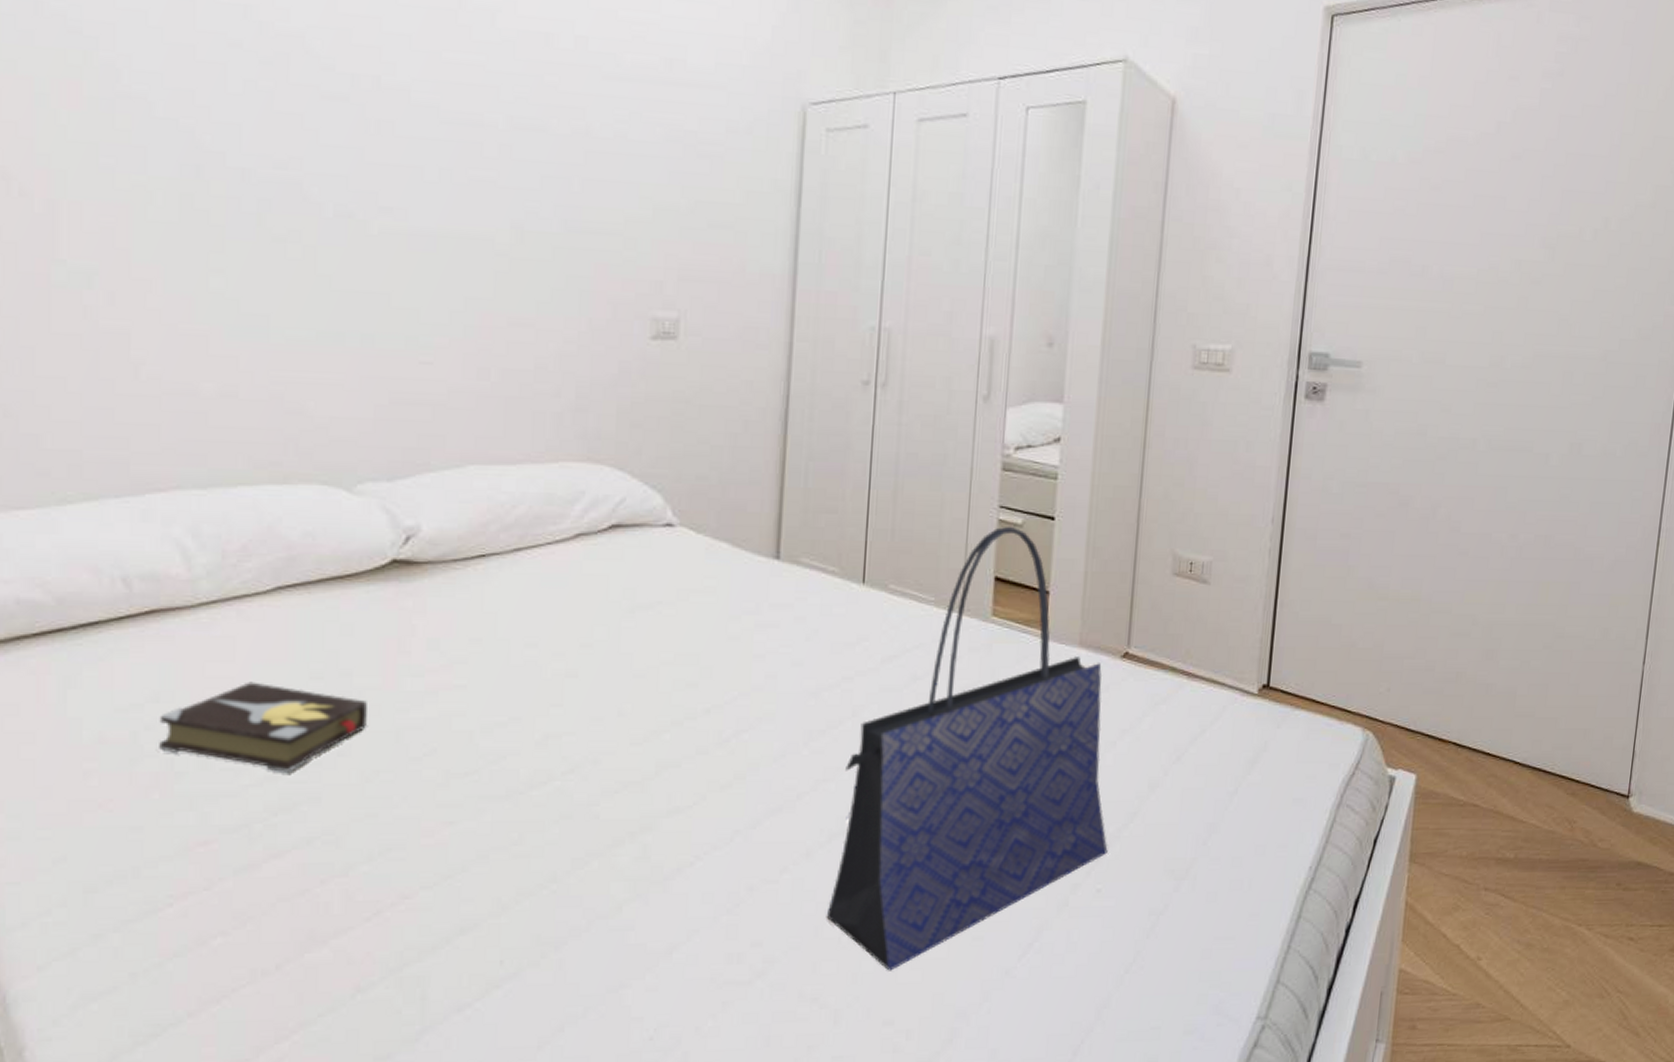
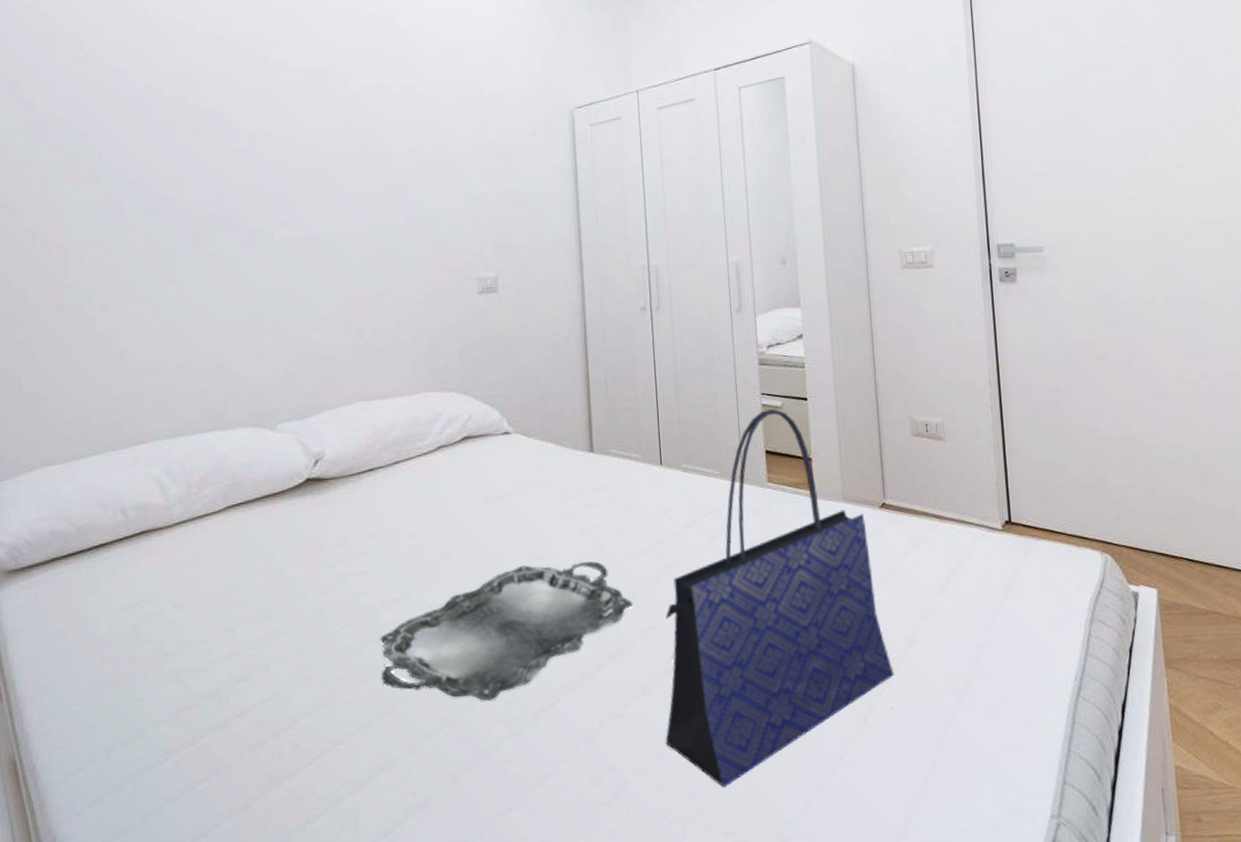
hardback book: present [159,682,367,772] -> none [152,580,298,649]
serving tray: none [472,693,807,855] -> present [380,561,633,701]

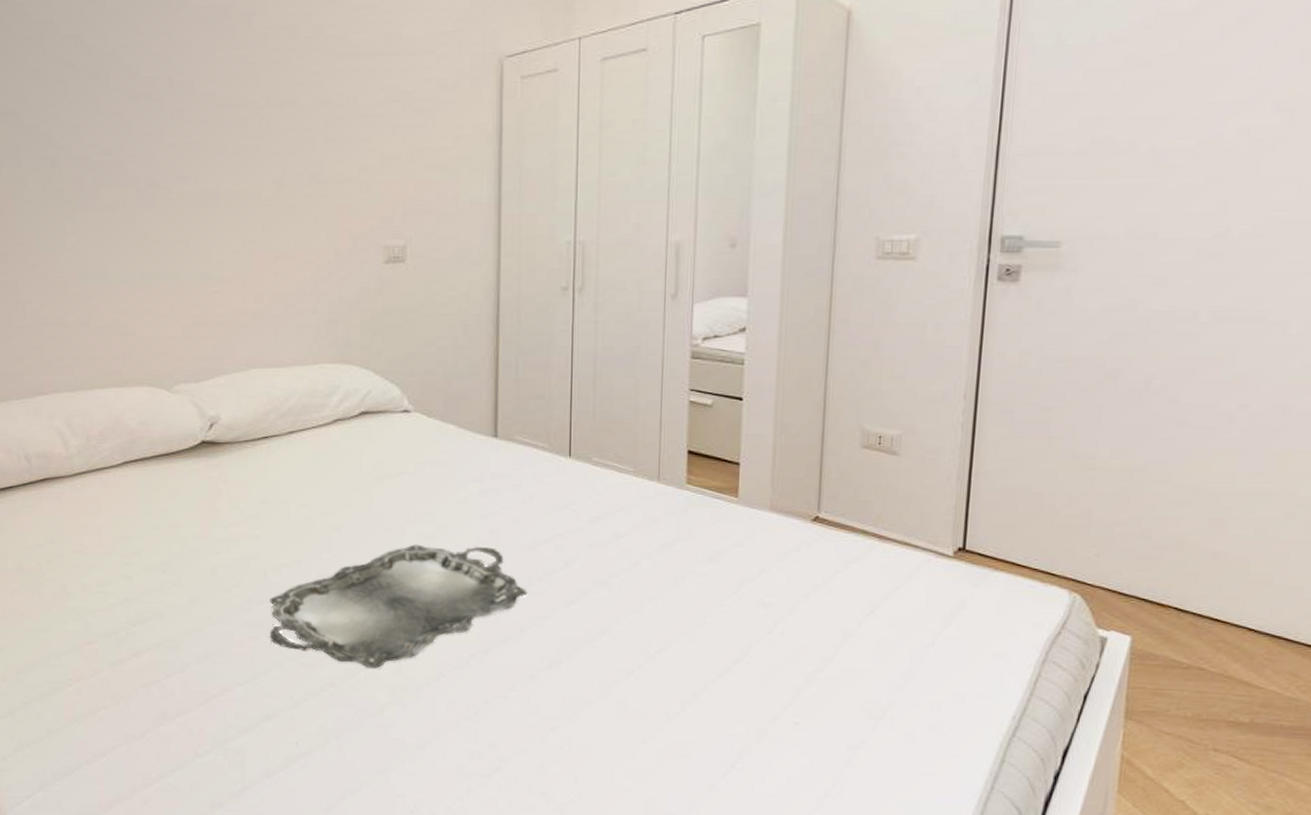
tote bag: present [665,408,894,788] -> none [549,406,804,777]

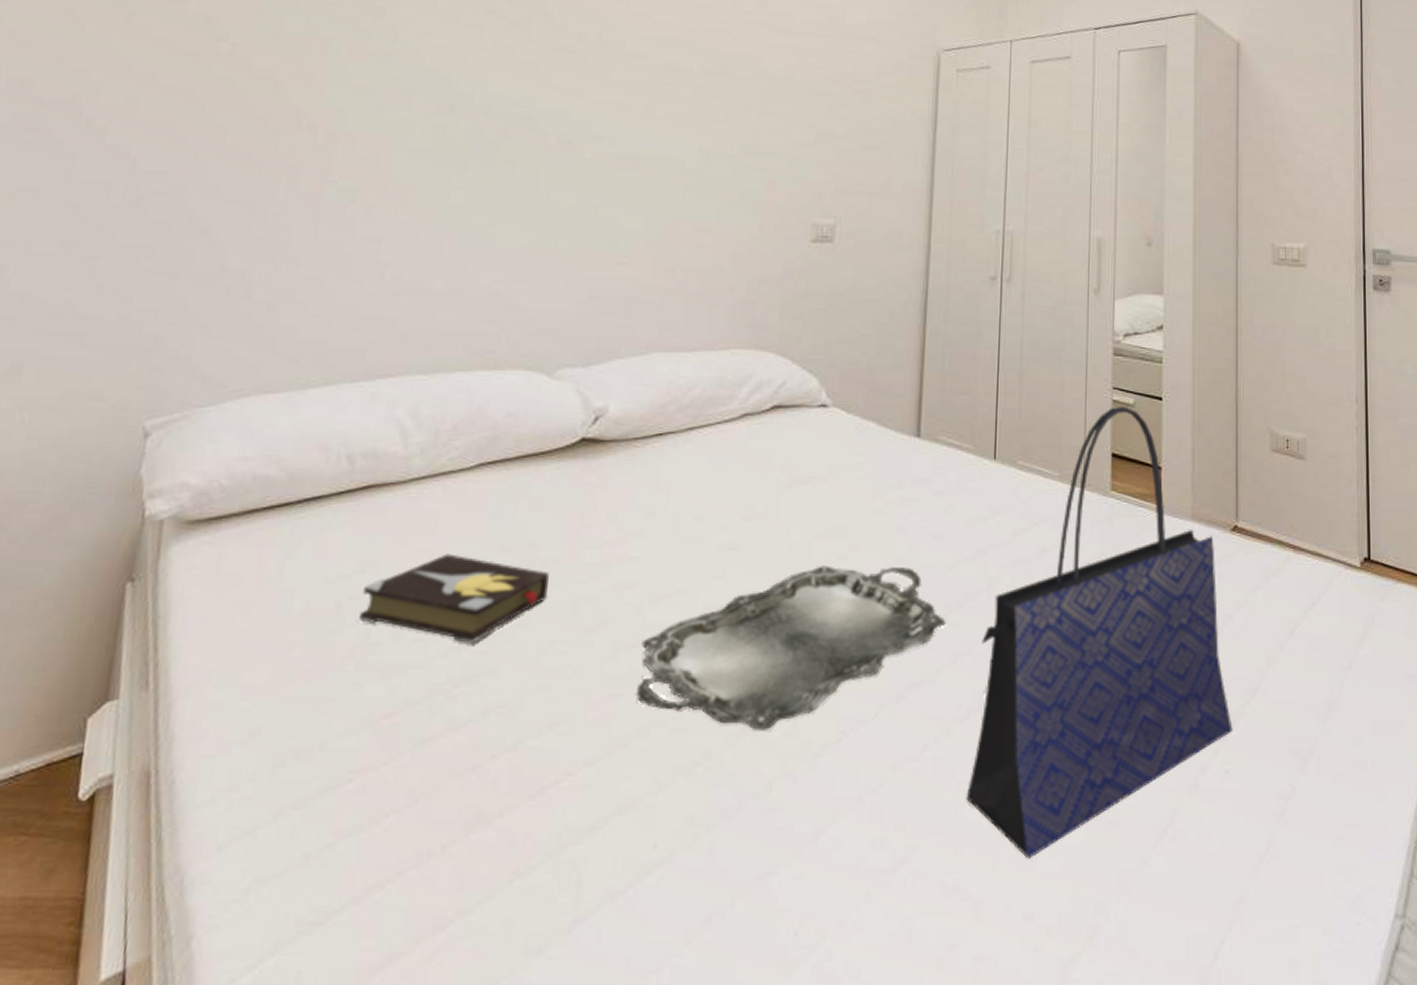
hardback book: none [54,530,191,596] -> present [359,553,549,643]
tote bag: none [549,406,804,777] -> present [966,405,1233,859]

